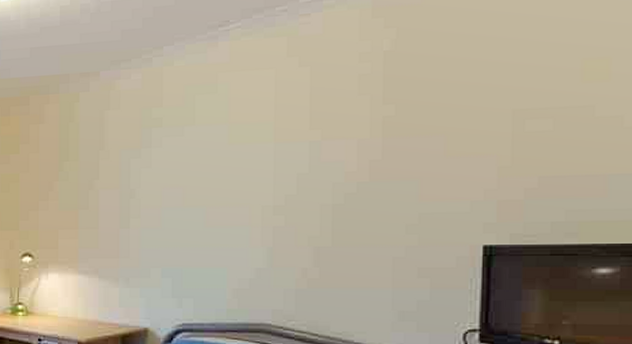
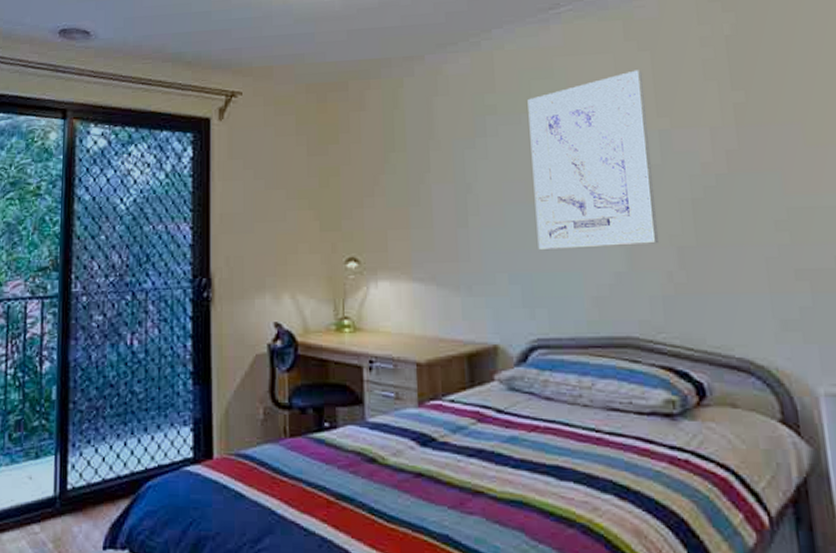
wall art: none [190,85,301,249] -> present [527,70,660,251]

